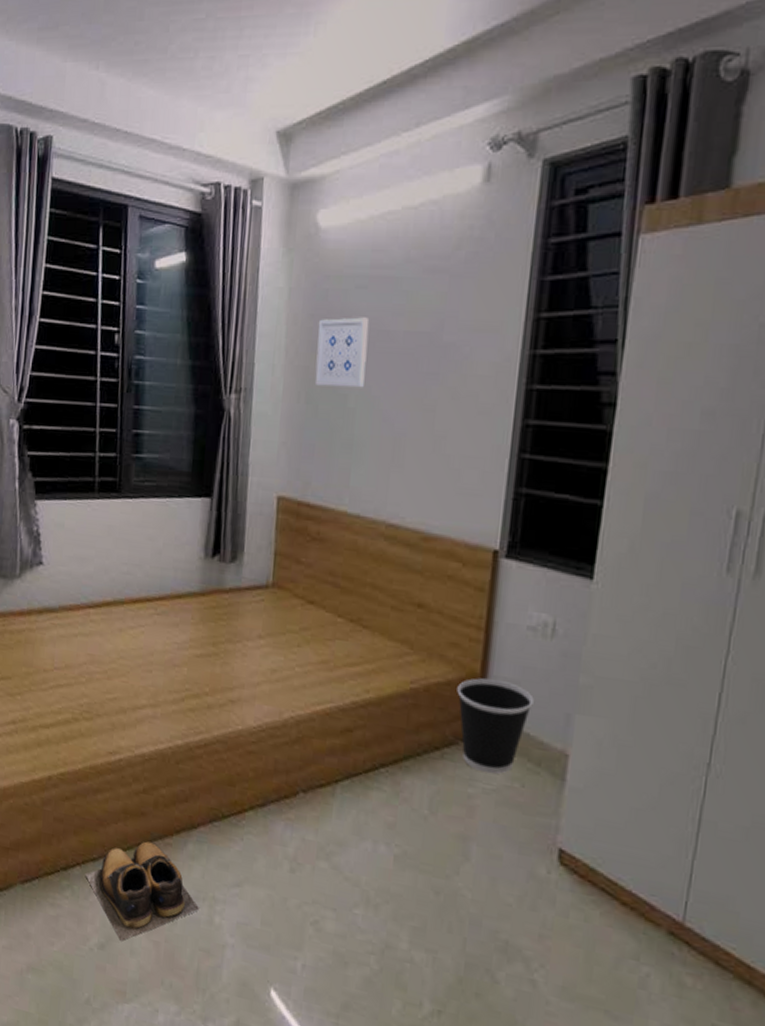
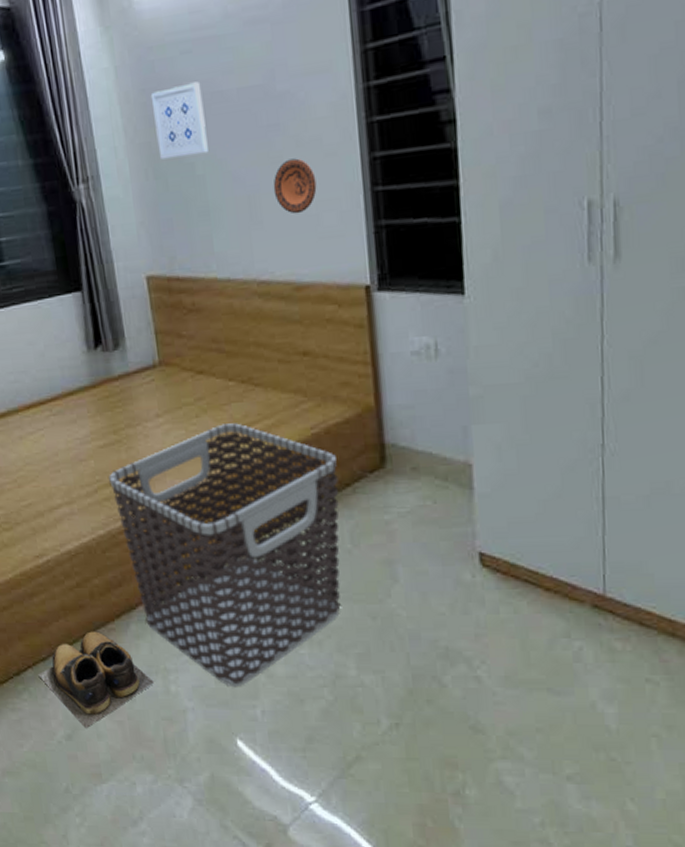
clothes hamper: none [198,657,431,934] -> present [109,422,341,688]
decorative plate: none [420,410,465,465] -> present [273,158,317,214]
wastebasket: present [457,678,534,774] -> none [356,408,430,498]

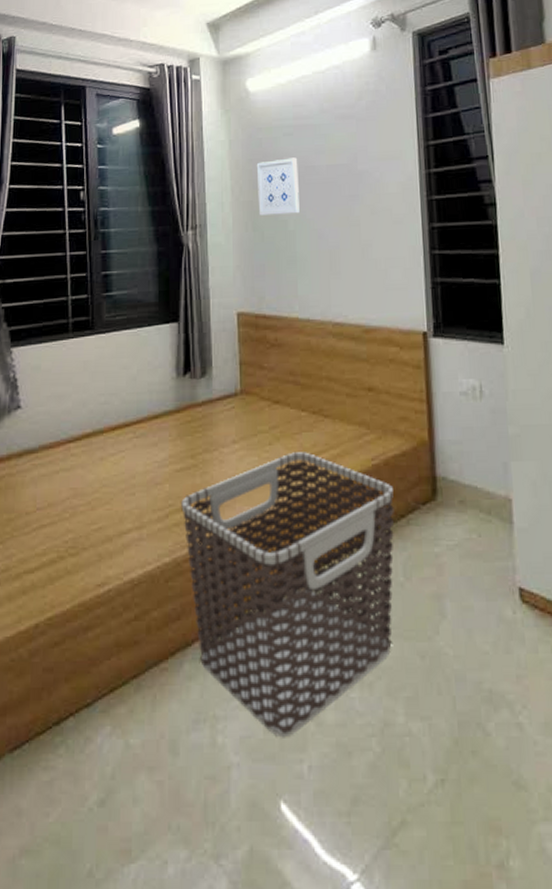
shoes: present [38,631,154,728] -> none [79,671,201,791]
decorative plate: present [273,158,317,214] -> none [350,223,386,268]

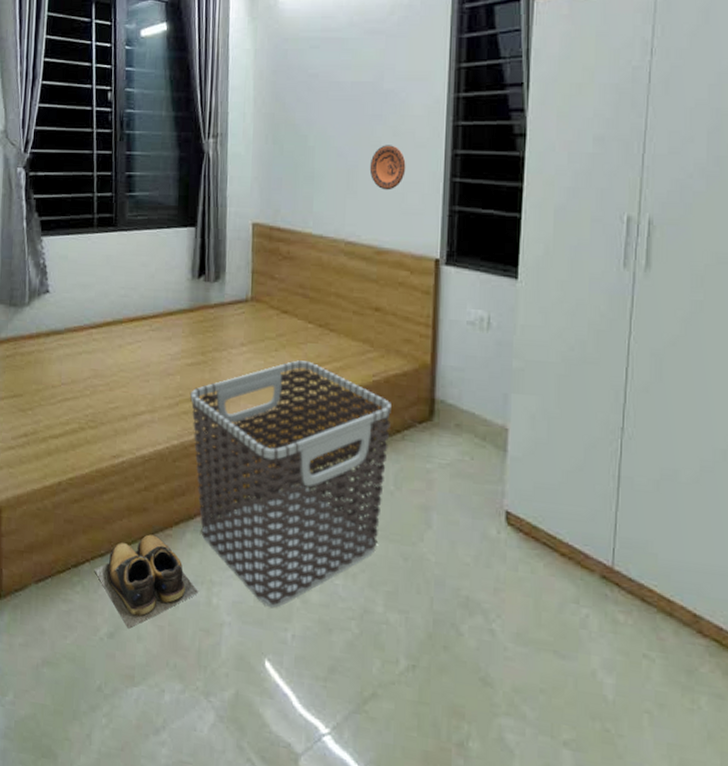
shoes: none [79,671,201,791] -> present [94,534,198,629]
wall art: present [256,157,300,216] -> none [279,71,323,130]
decorative plate: none [350,223,386,268] -> present [369,145,406,191]

